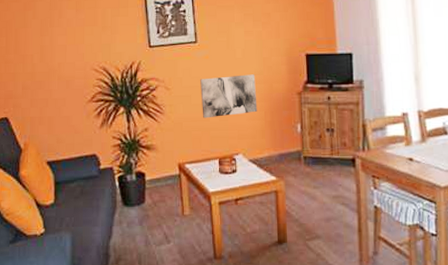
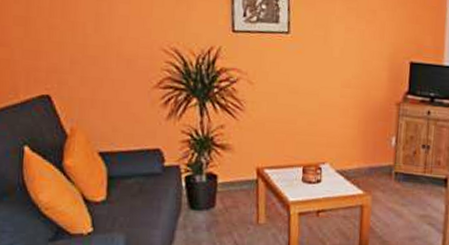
wall art: present [200,74,258,119] -> none [288,75,353,121]

